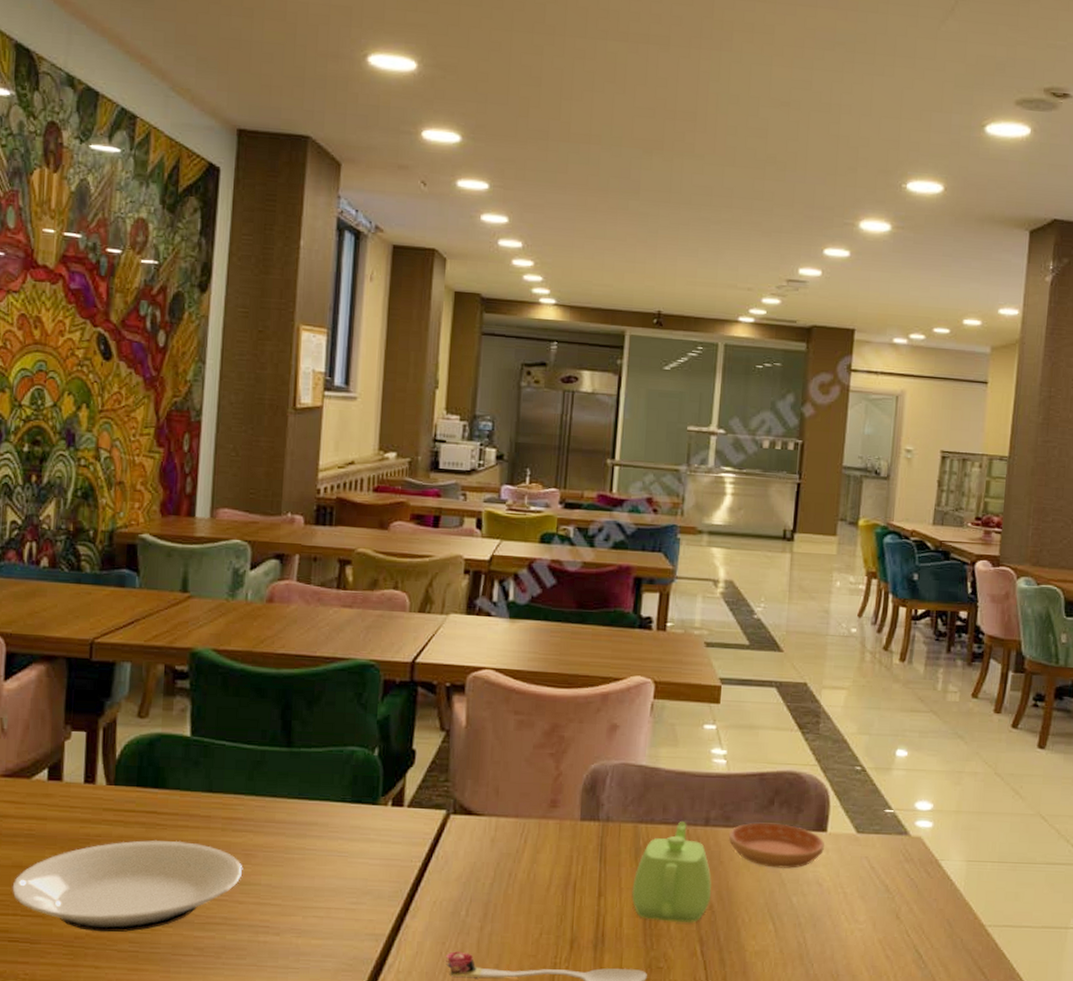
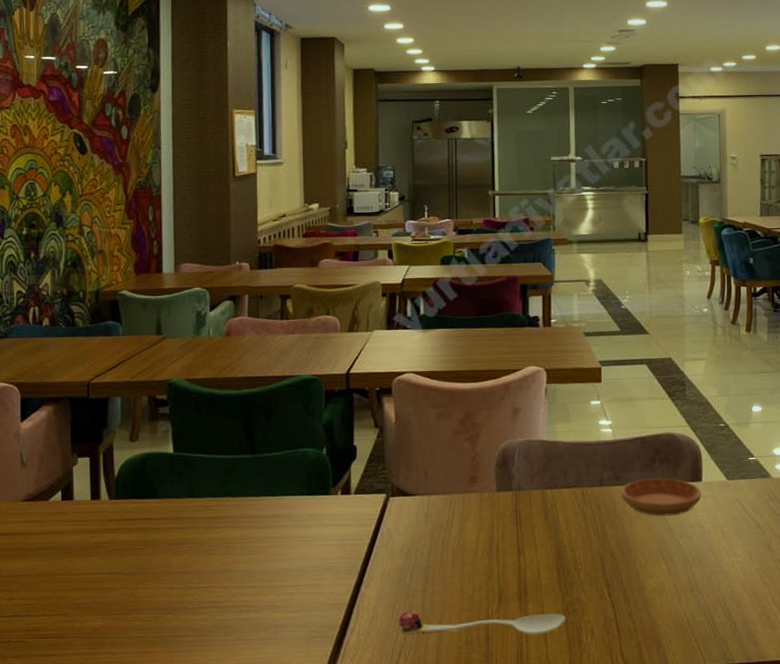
plate: present [12,839,243,933] -> none [39,540,225,624]
teapot: present [632,822,712,923] -> none [545,484,612,571]

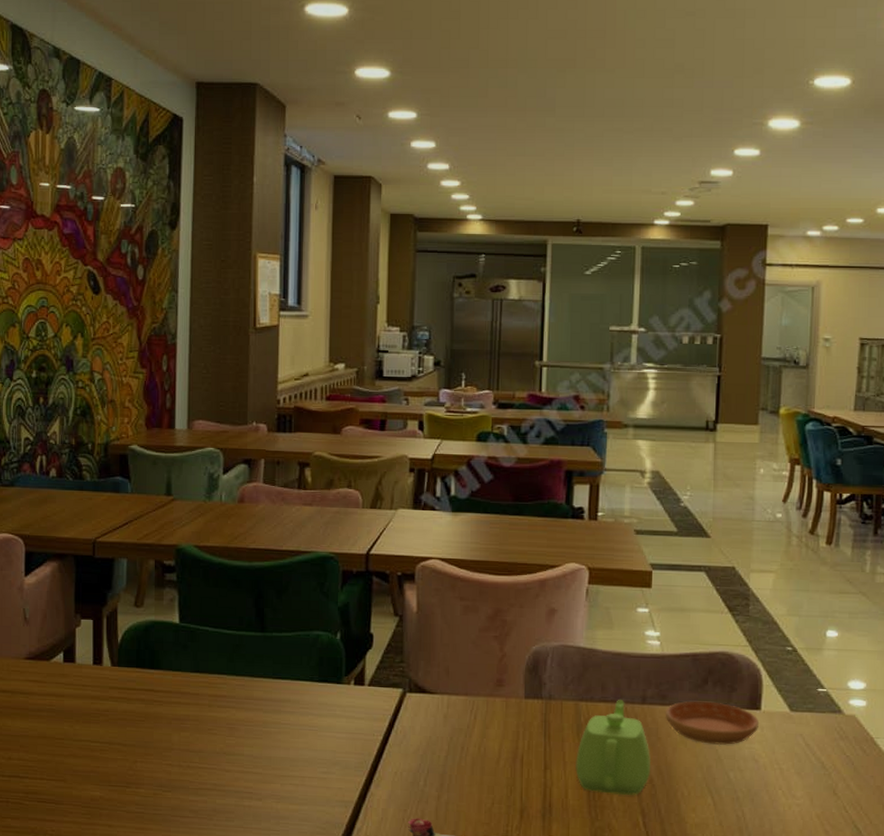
teapot: none [545,484,612,571] -> present [575,700,651,796]

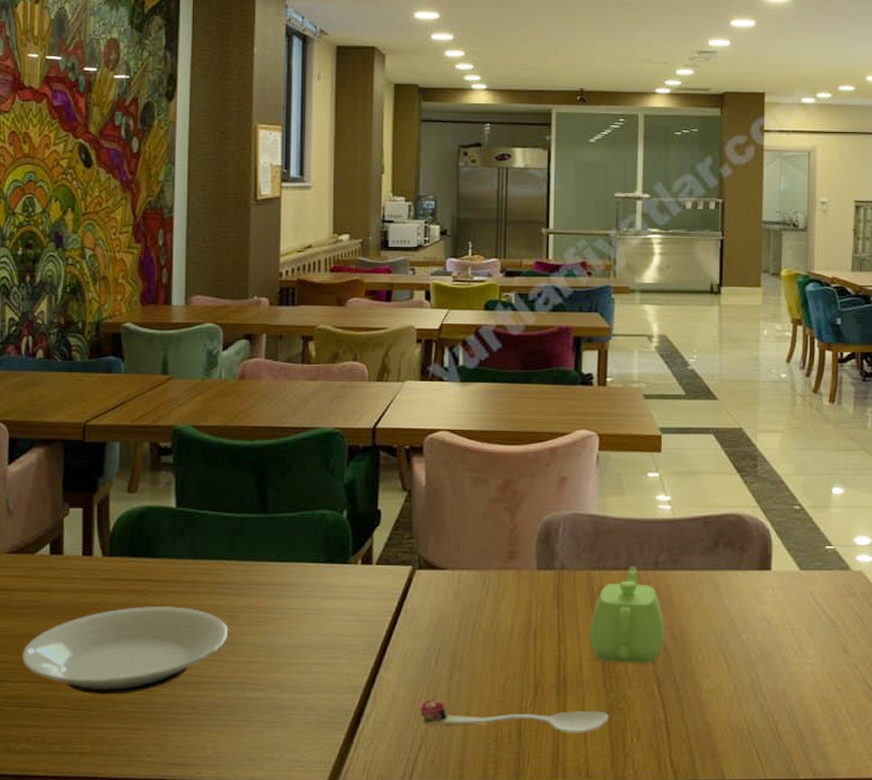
plate: none [39,714,228,796] -> present [22,605,229,695]
saucer: present [665,701,759,745] -> none [677,564,769,607]

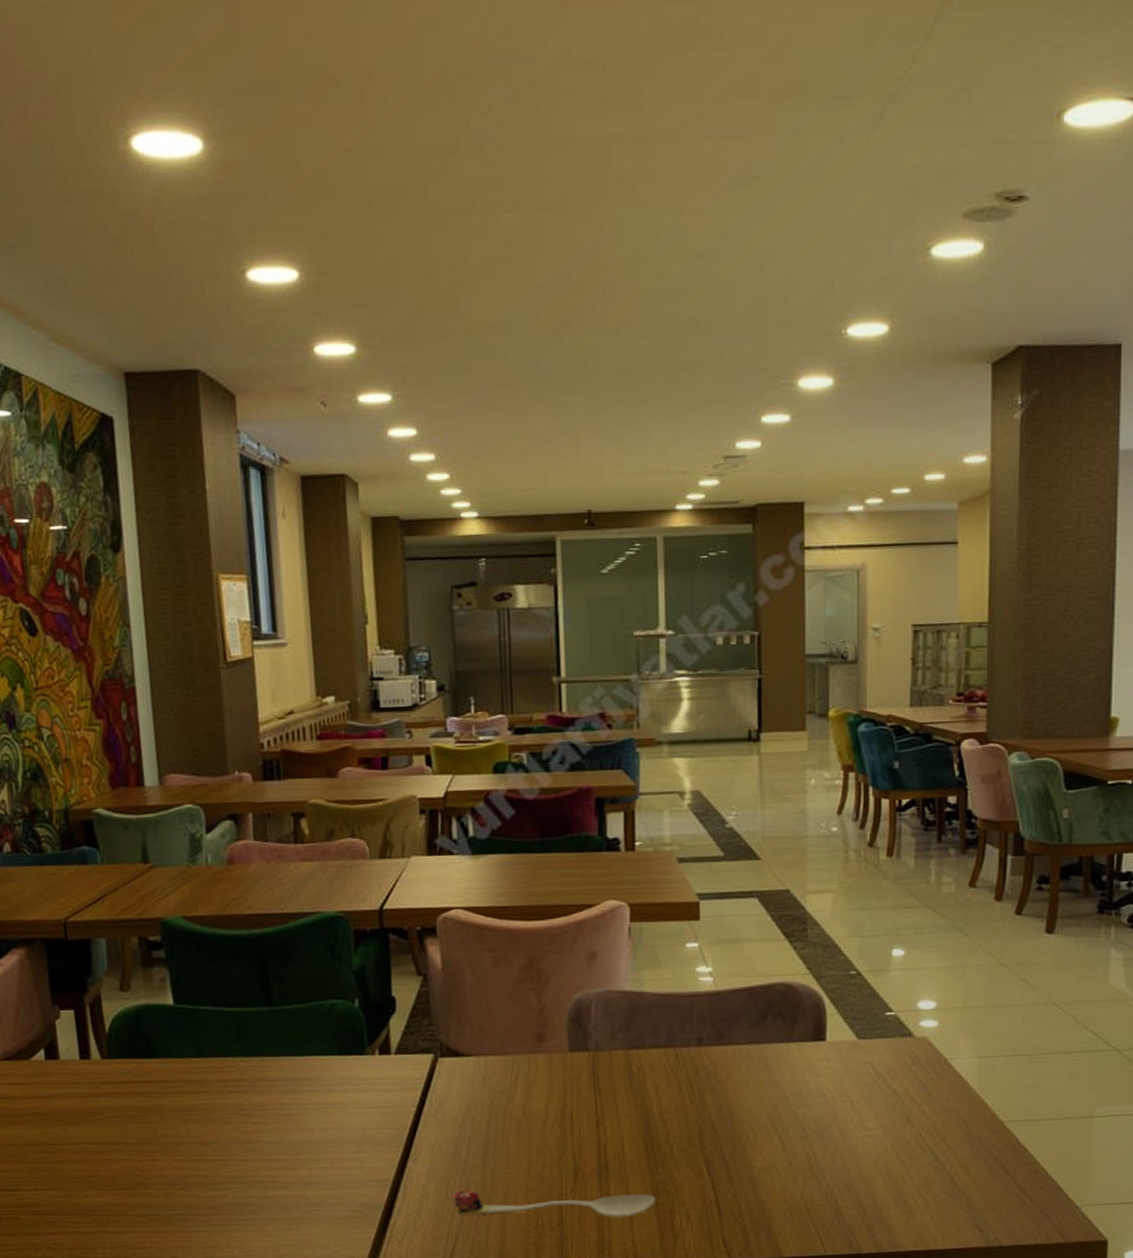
plate: present [22,605,229,695] -> none [29,1106,244,1200]
teapot: present [590,567,665,665] -> none [630,1044,712,1145]

